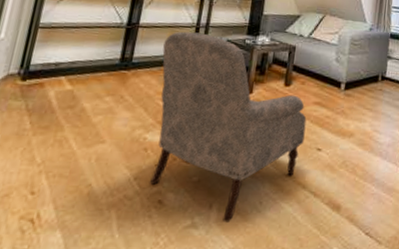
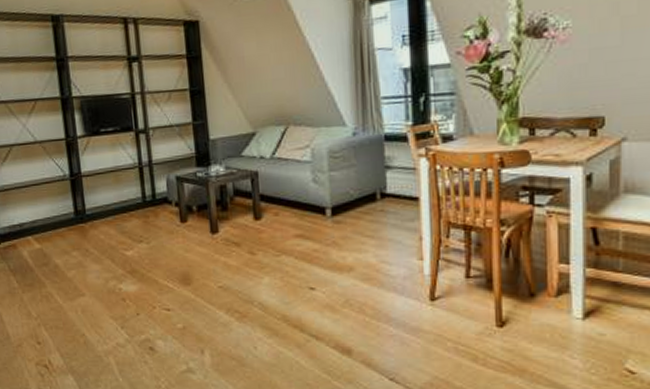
armchair: present [149,31,307,223] -> none [111,172,291,368]

